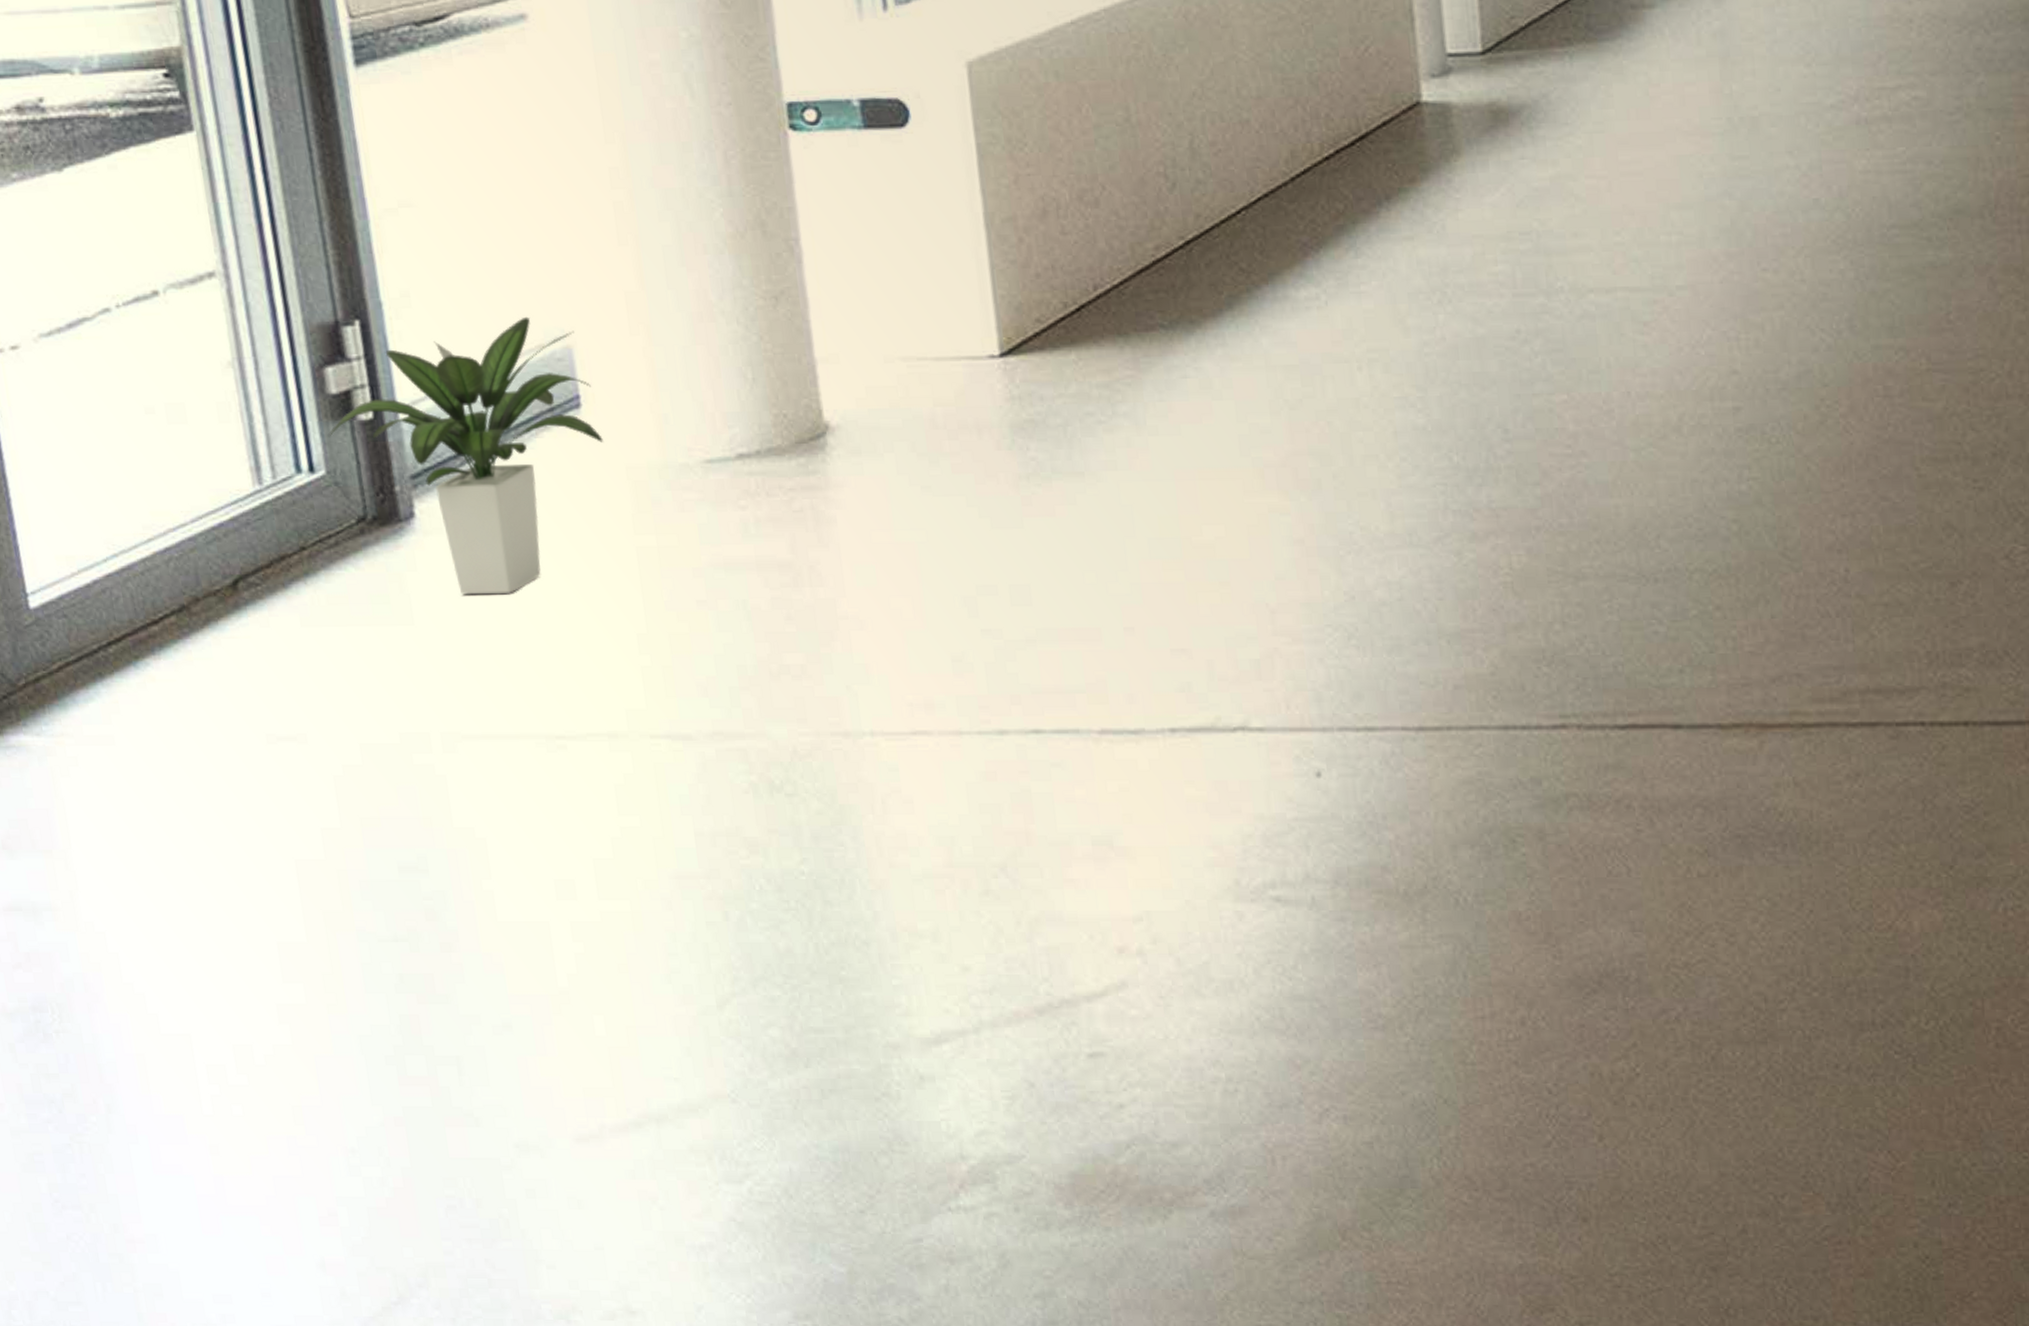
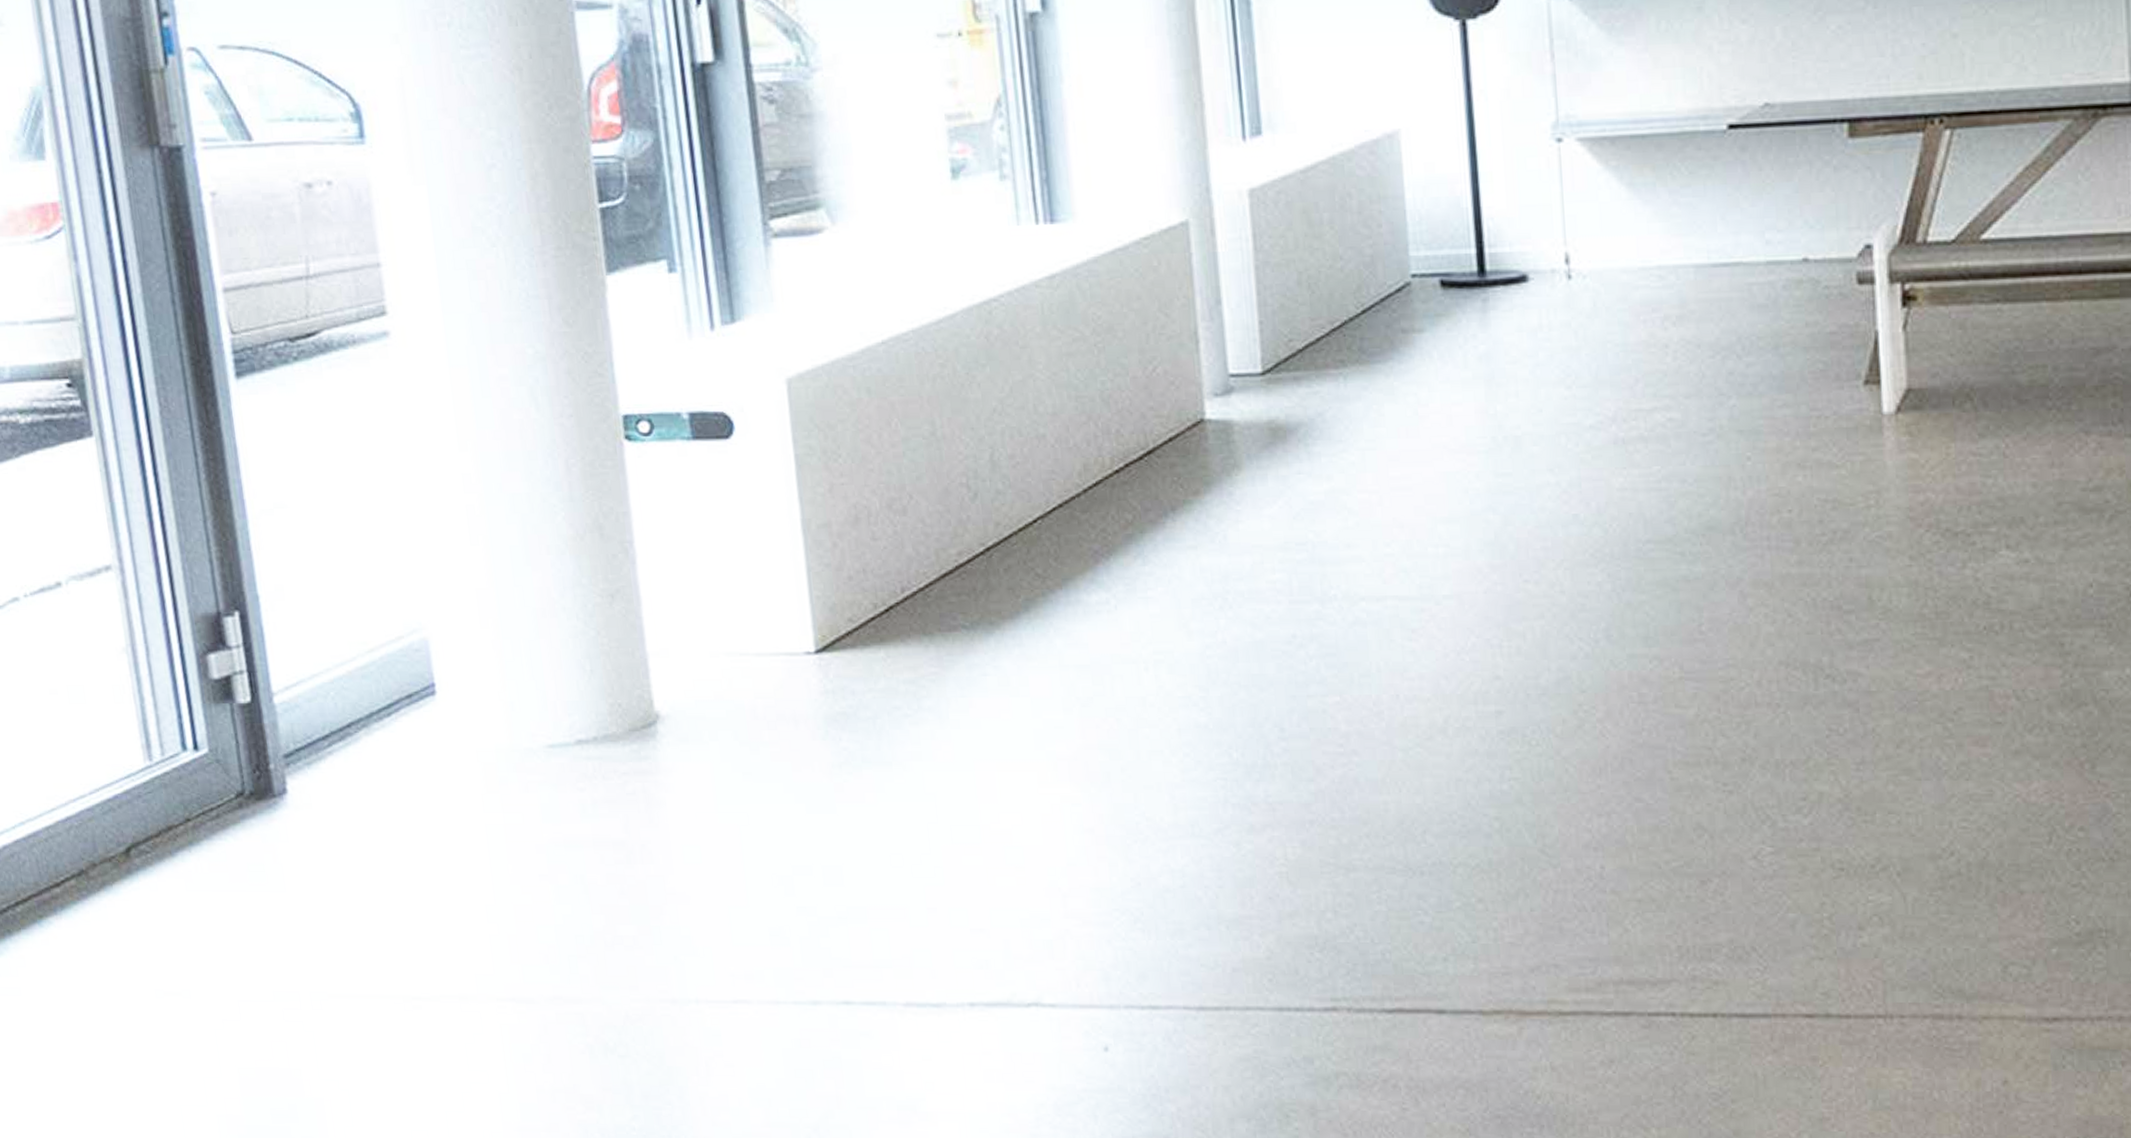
potted plant: present [327,316,603,595] -> none [210,610,456,866]

